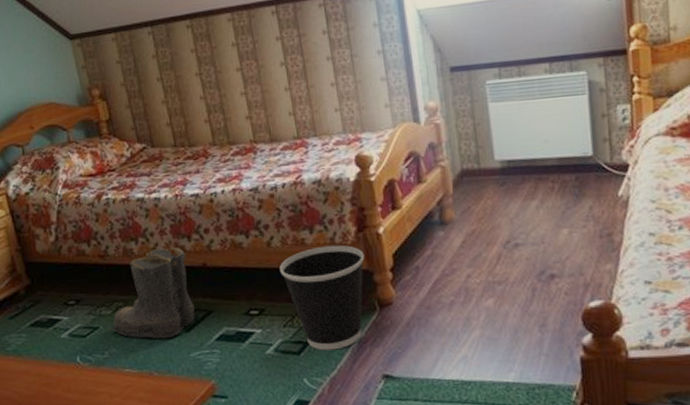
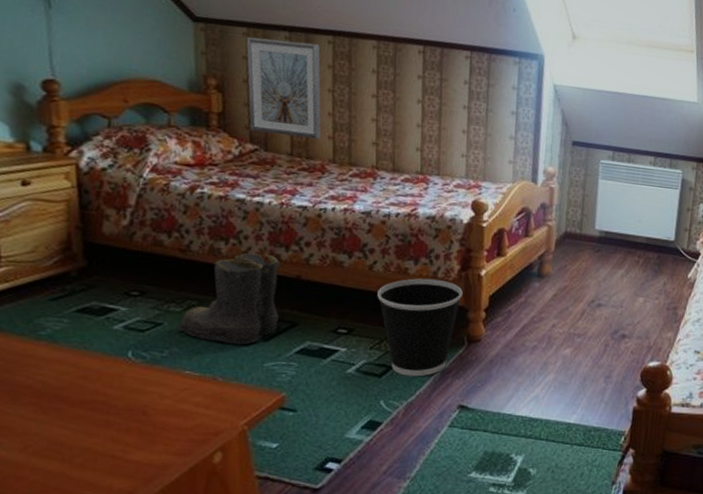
picture frame: none [116,31,199,131] -> present [246,36,322,140]

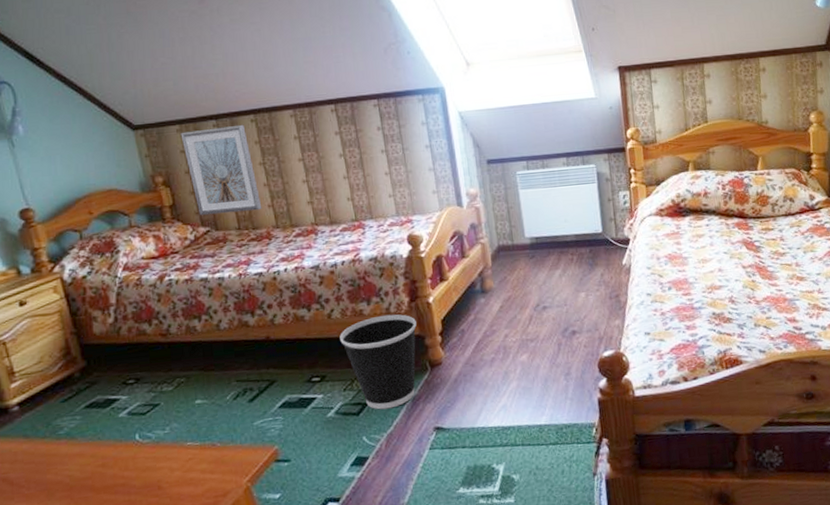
boots: present [176,253,281,346] -> none [171,323,258,412]

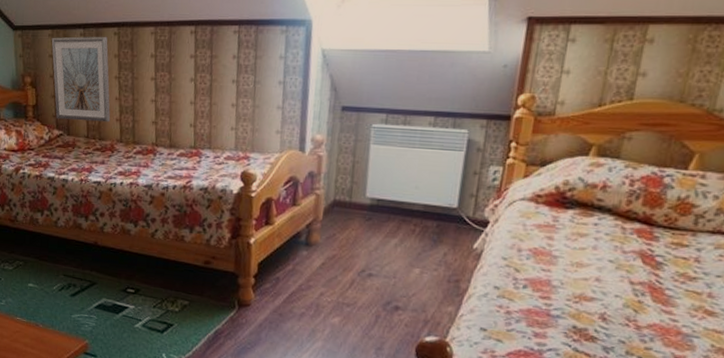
wastebasket: present [340,314,417,410] -> none [158,245,233,335]

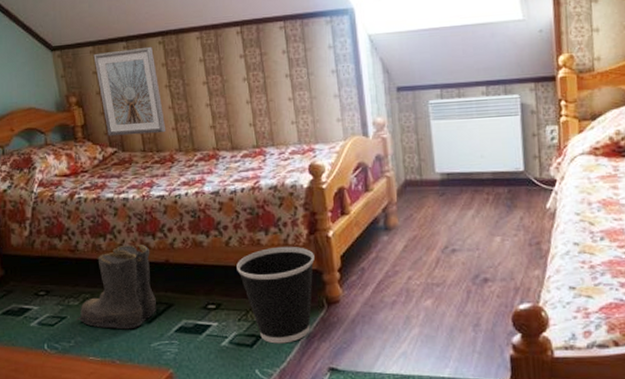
boots: none [9,222,82,299] -> present [77,245,156,330]
wastebasket: none [158,245,233,335] -> present [237,246,315,344]

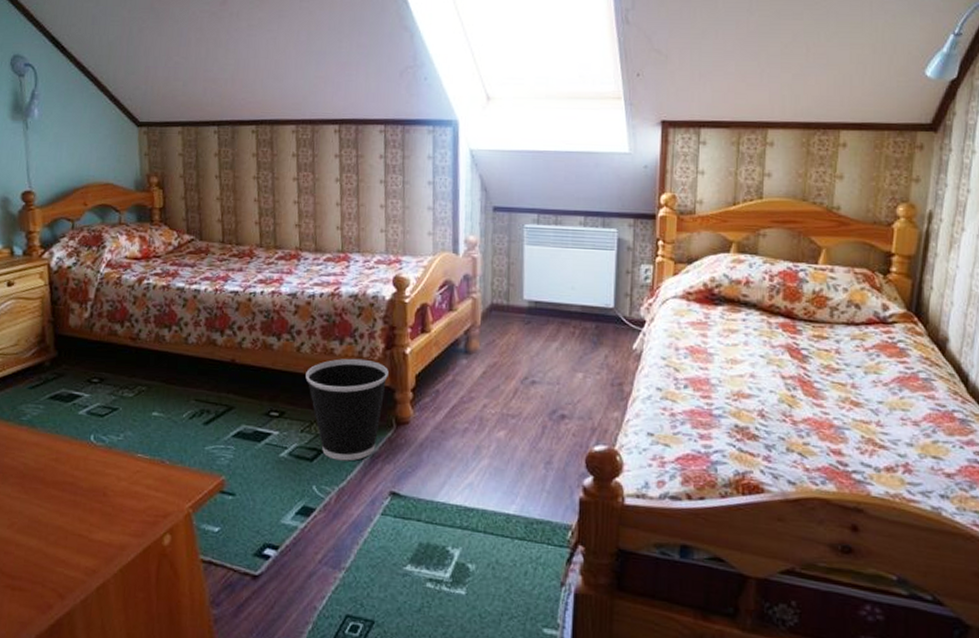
boots: present [77,245,156,330] -> none [129,339,217,429]
picture frame: present [93,46,166,137] -> none [181,134,249,226]

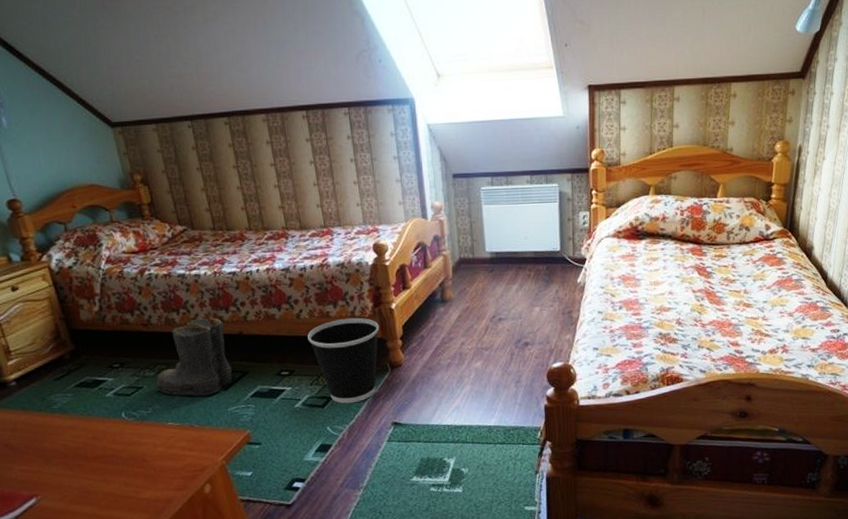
boots: none [129,339,217,429] -> present [153,318,232,397]

